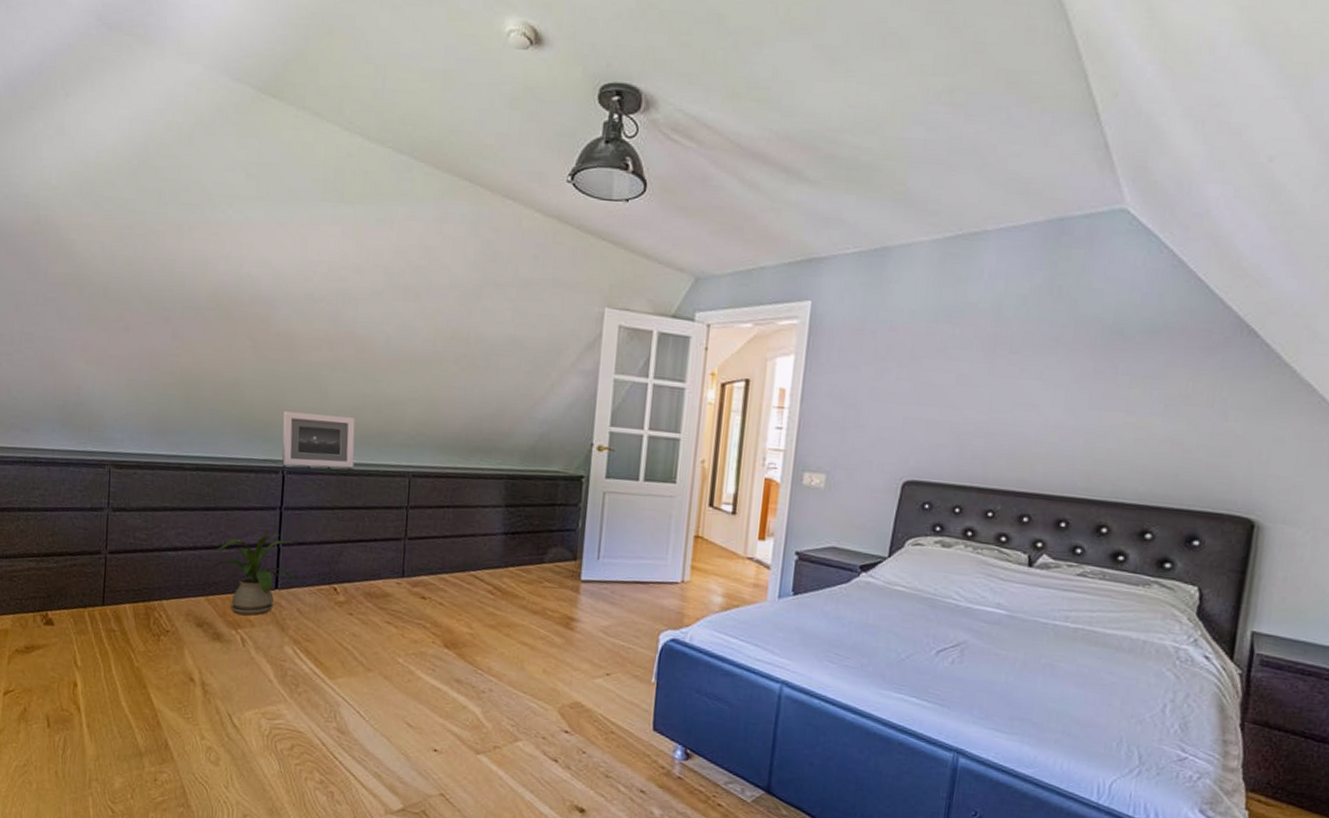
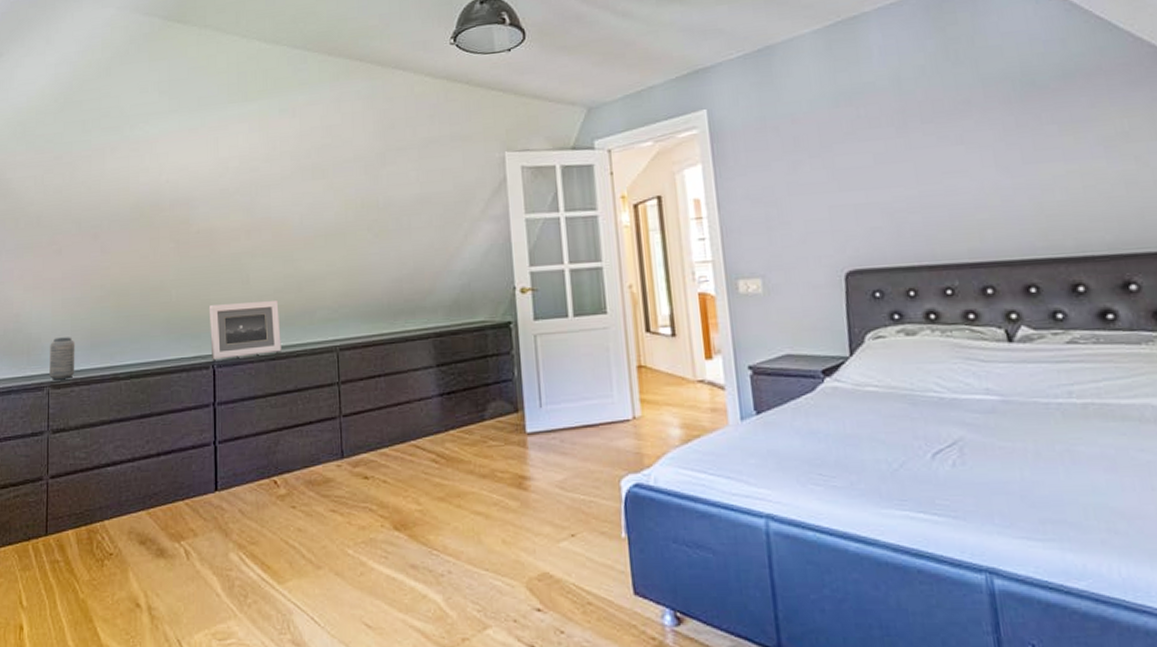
vase: none [111,417,140,462] -> present [49,337,75,382]
house plant: present [210,533,297,616] -> none [150,432,237,525]

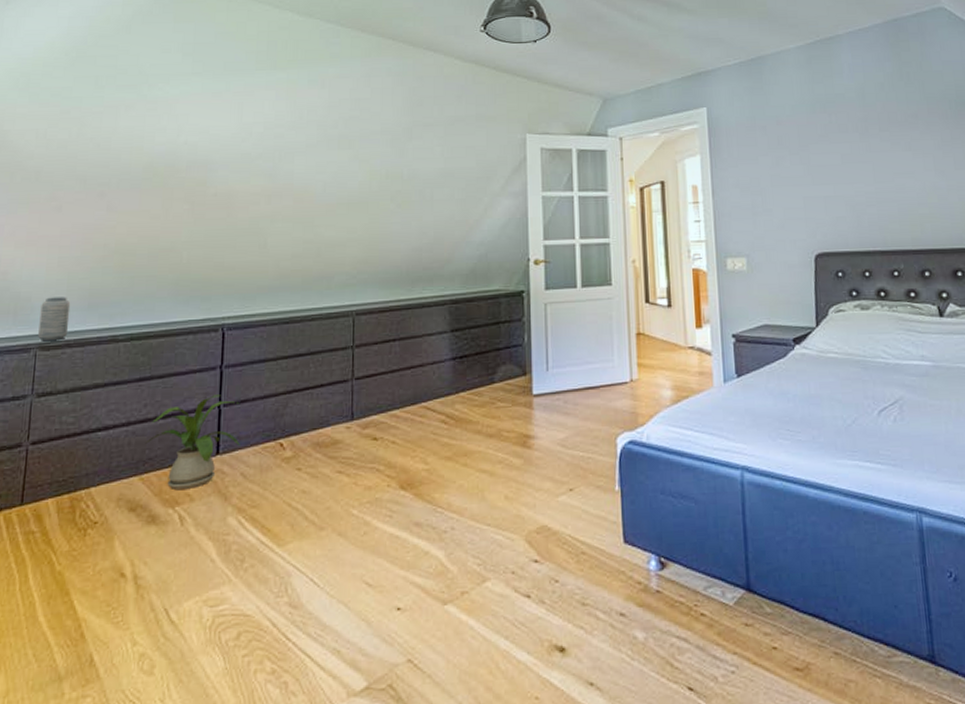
house plant: none [150,432,237,525] -> present [145,395,240,491]
picture frame: present [208,299,282,360] -> none [221,264,297,323]

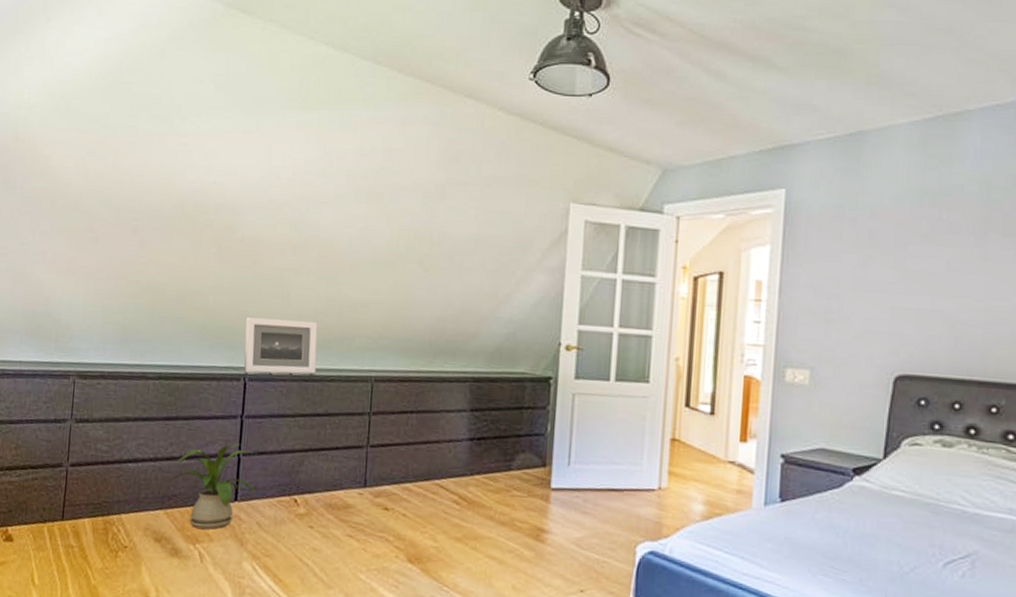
vase: present [38,297,71,343] -> none [76,328,106,372]
picture frame: none [221,264,297,323] -> present [244,317,318,375]

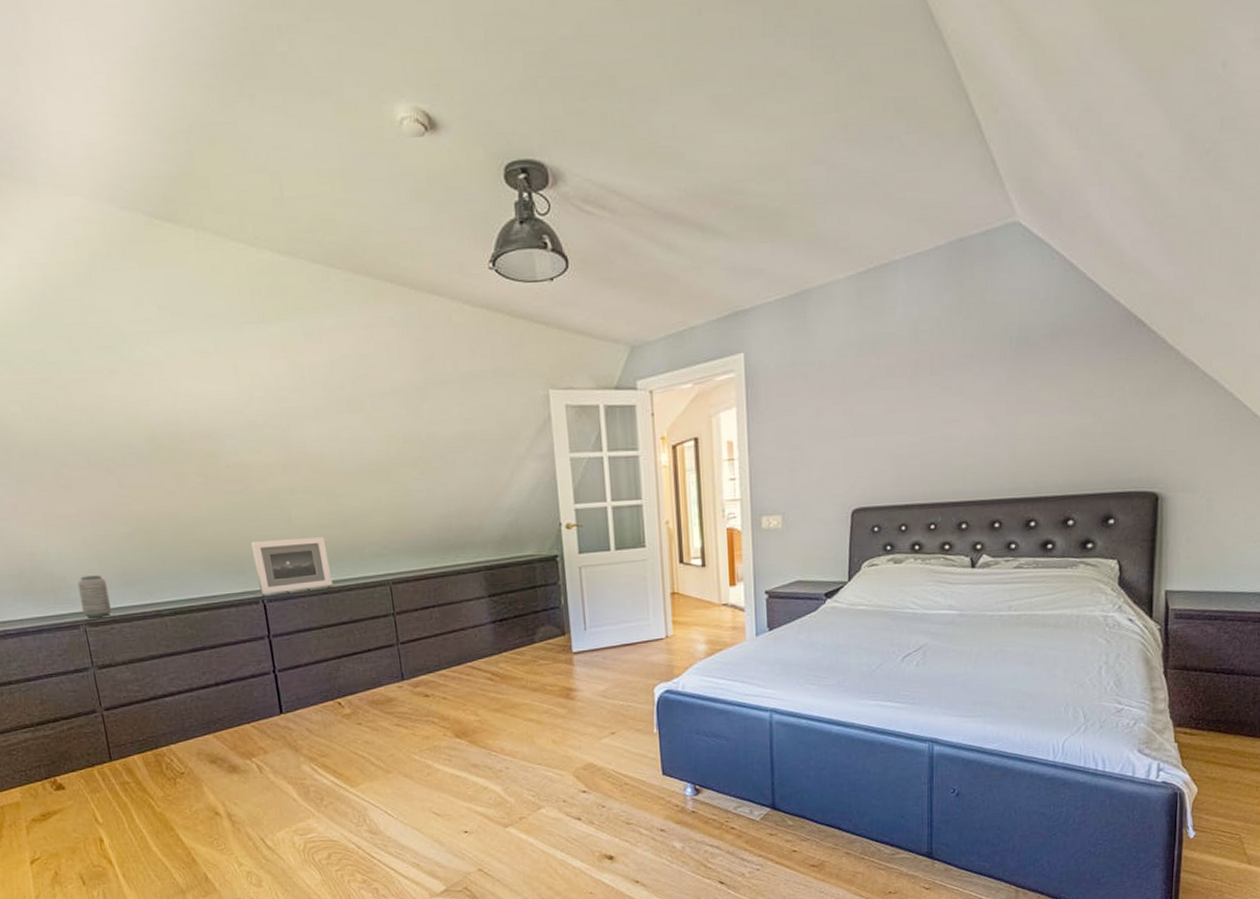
vase: none [76,328,106,372] -> present [77,575,112,620]
house plant: present [170,443,258,530] -> none [211,661,301,745]

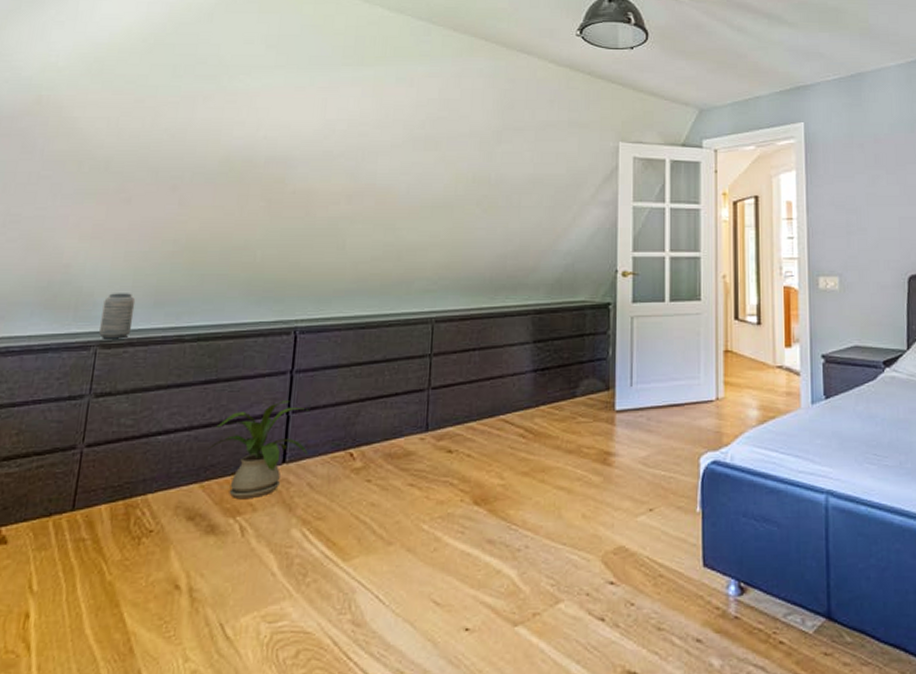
house plant: none [211,661,301,745] -> present [207,400,309,500]
picture frame: present [250,536,333,595] -> none [294,267,375,326]

